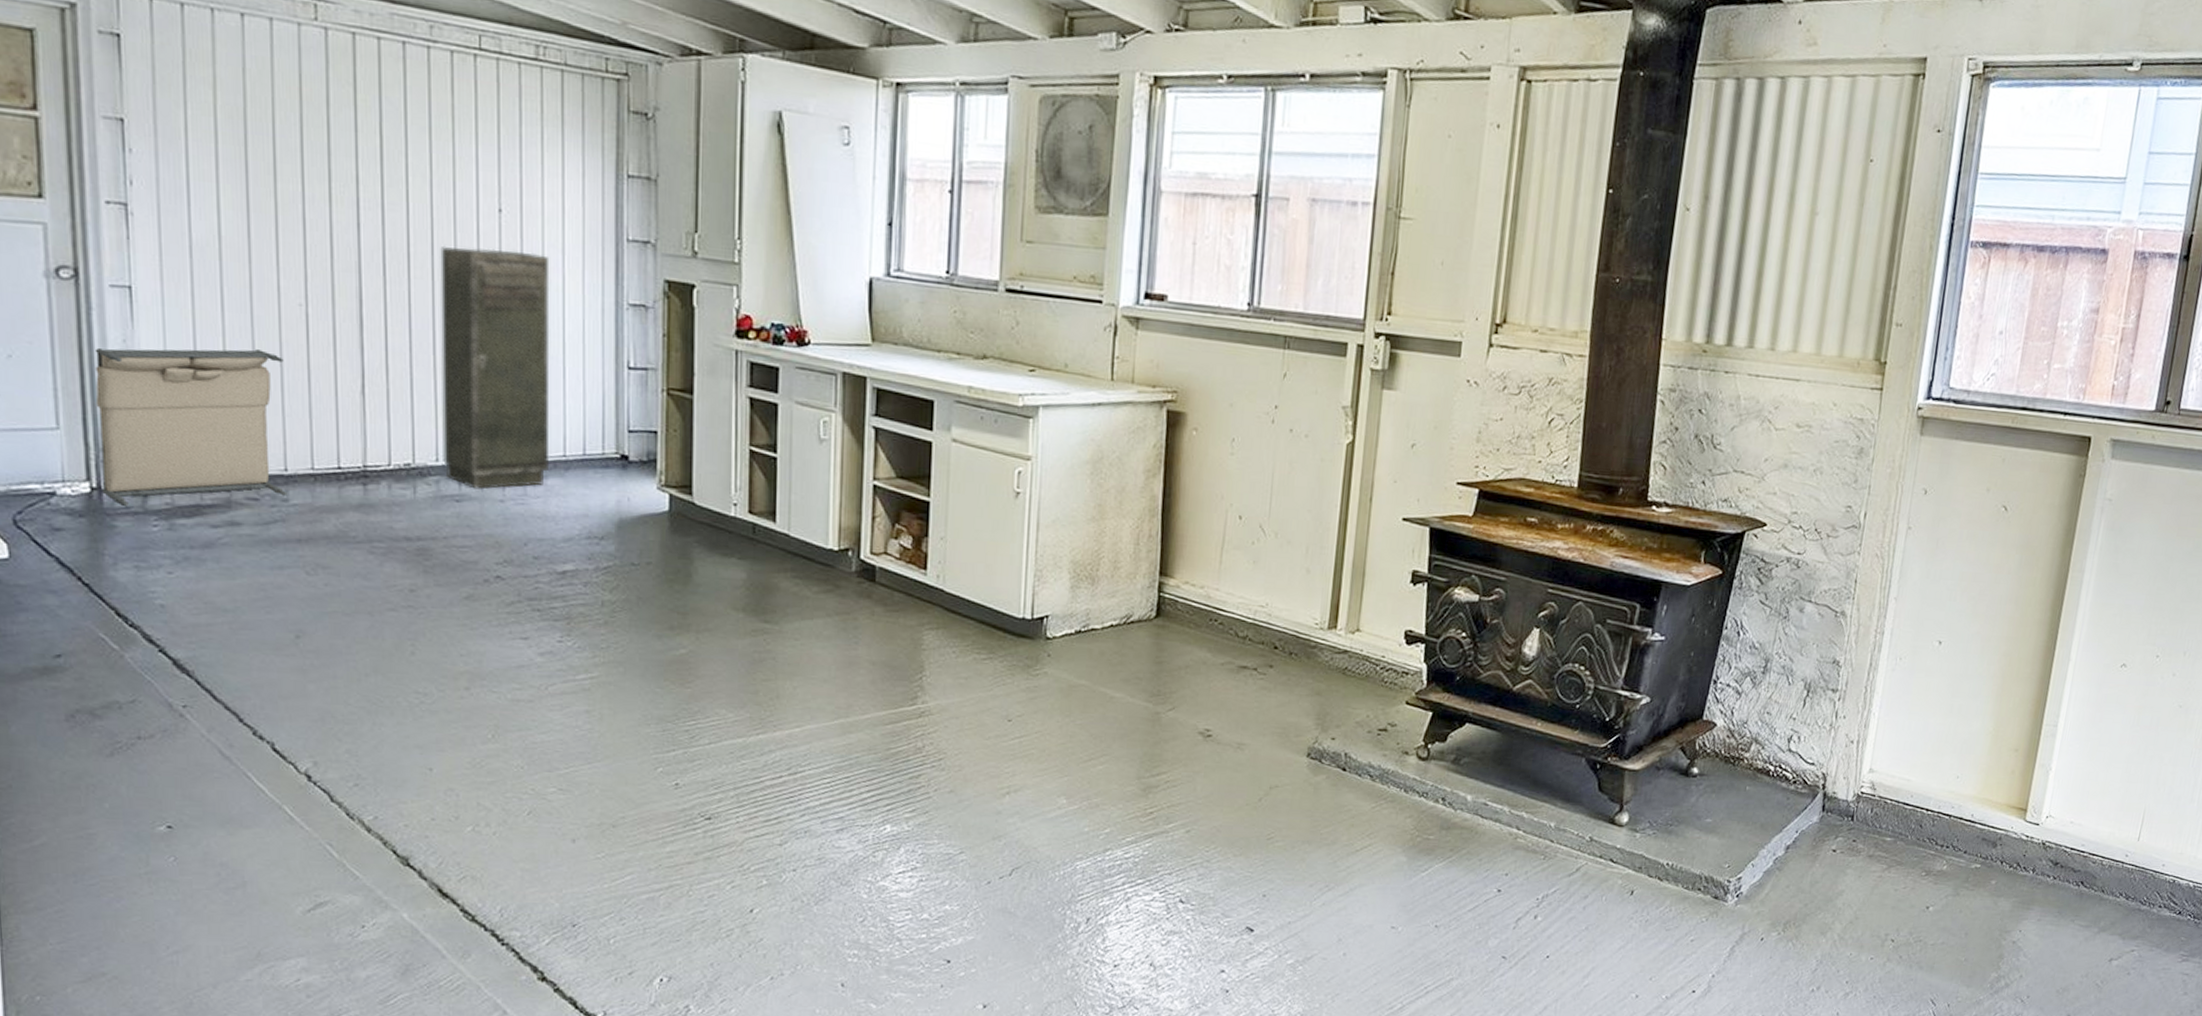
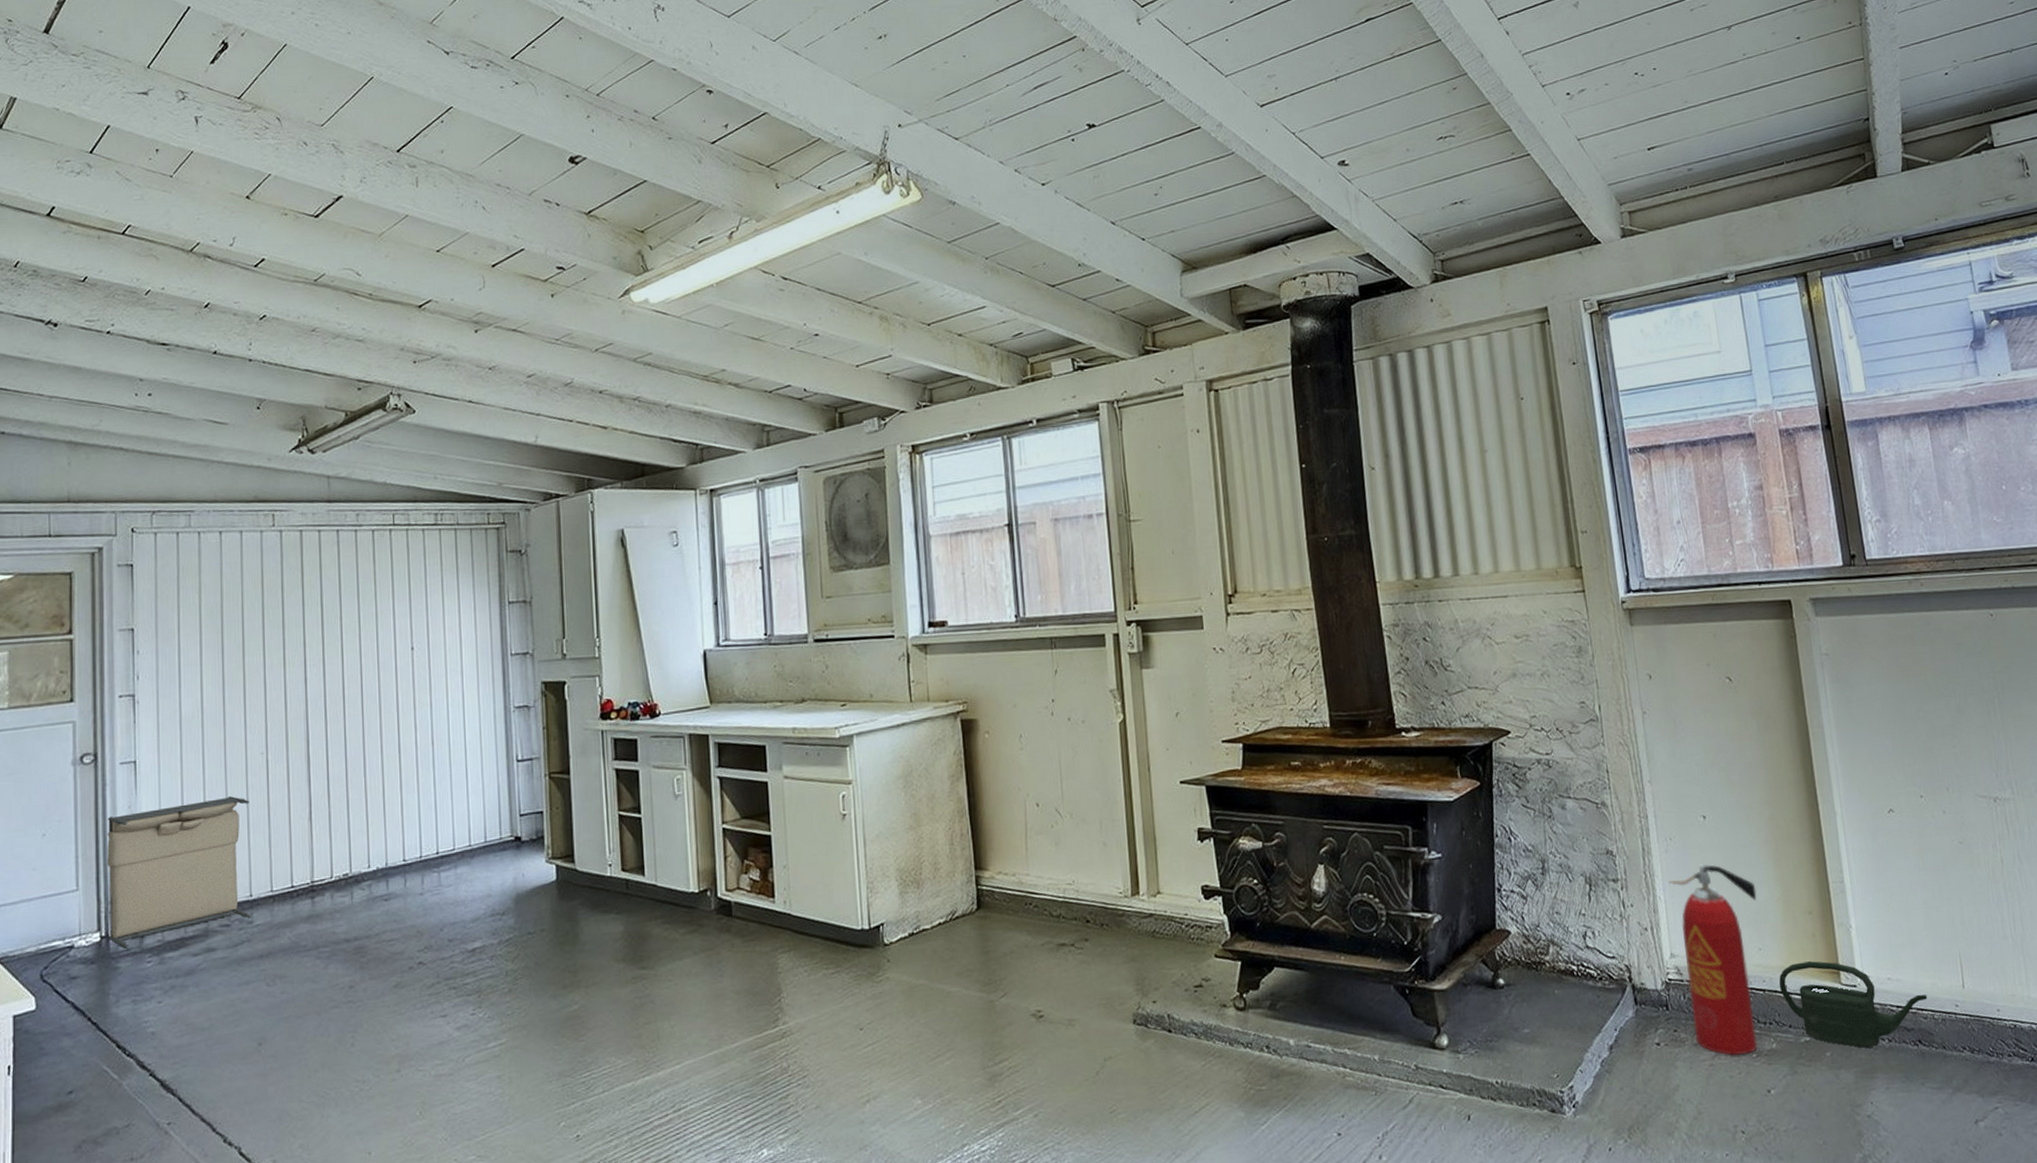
storage cabinet: present [440,245,550,489] -> none [368,678,458,887]
fire extinguisher: none [1871,688,1971,871] -> present [1668,864,1758,1055]
watering can: none [1965,795,2102,882] -> present [1779,961,1928,1048]

